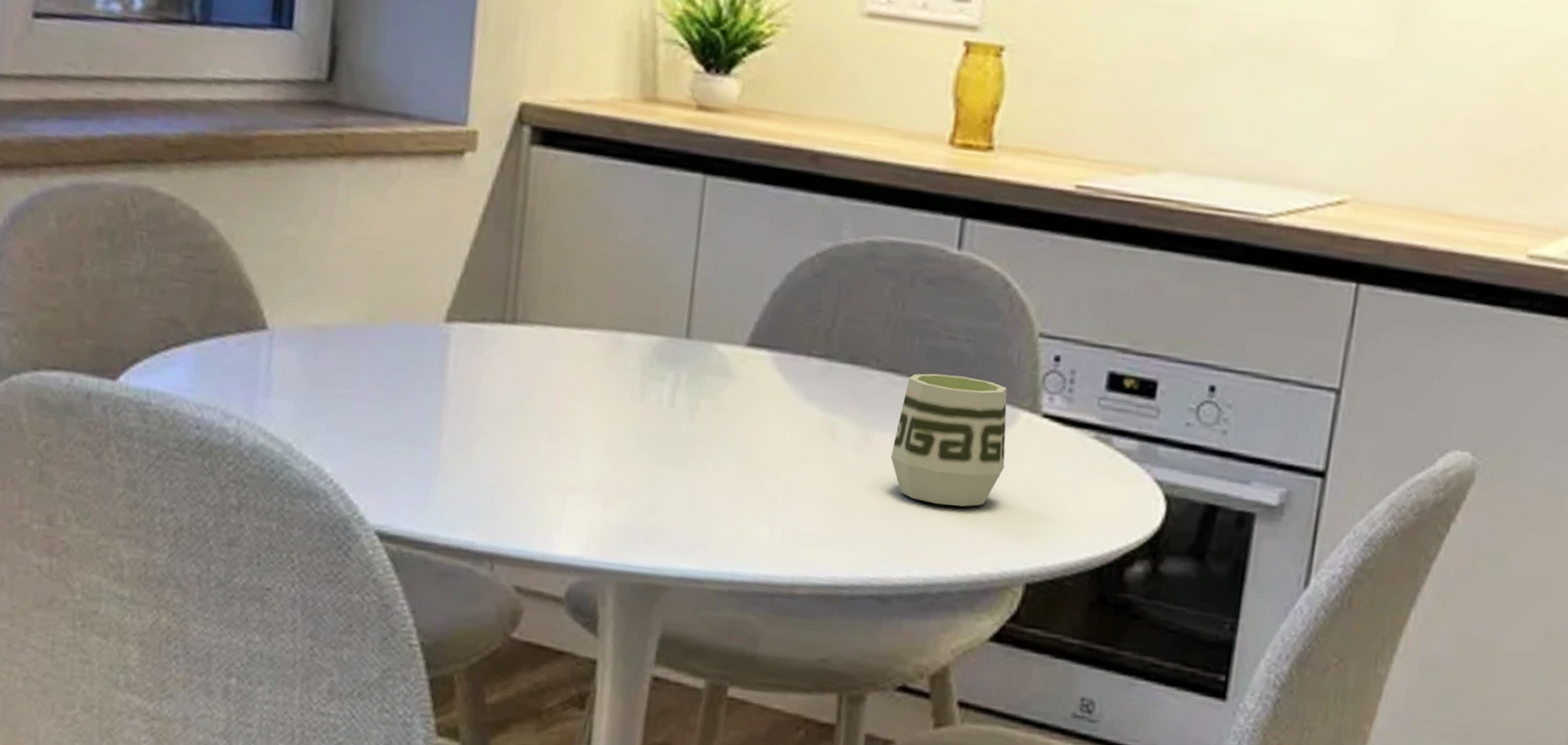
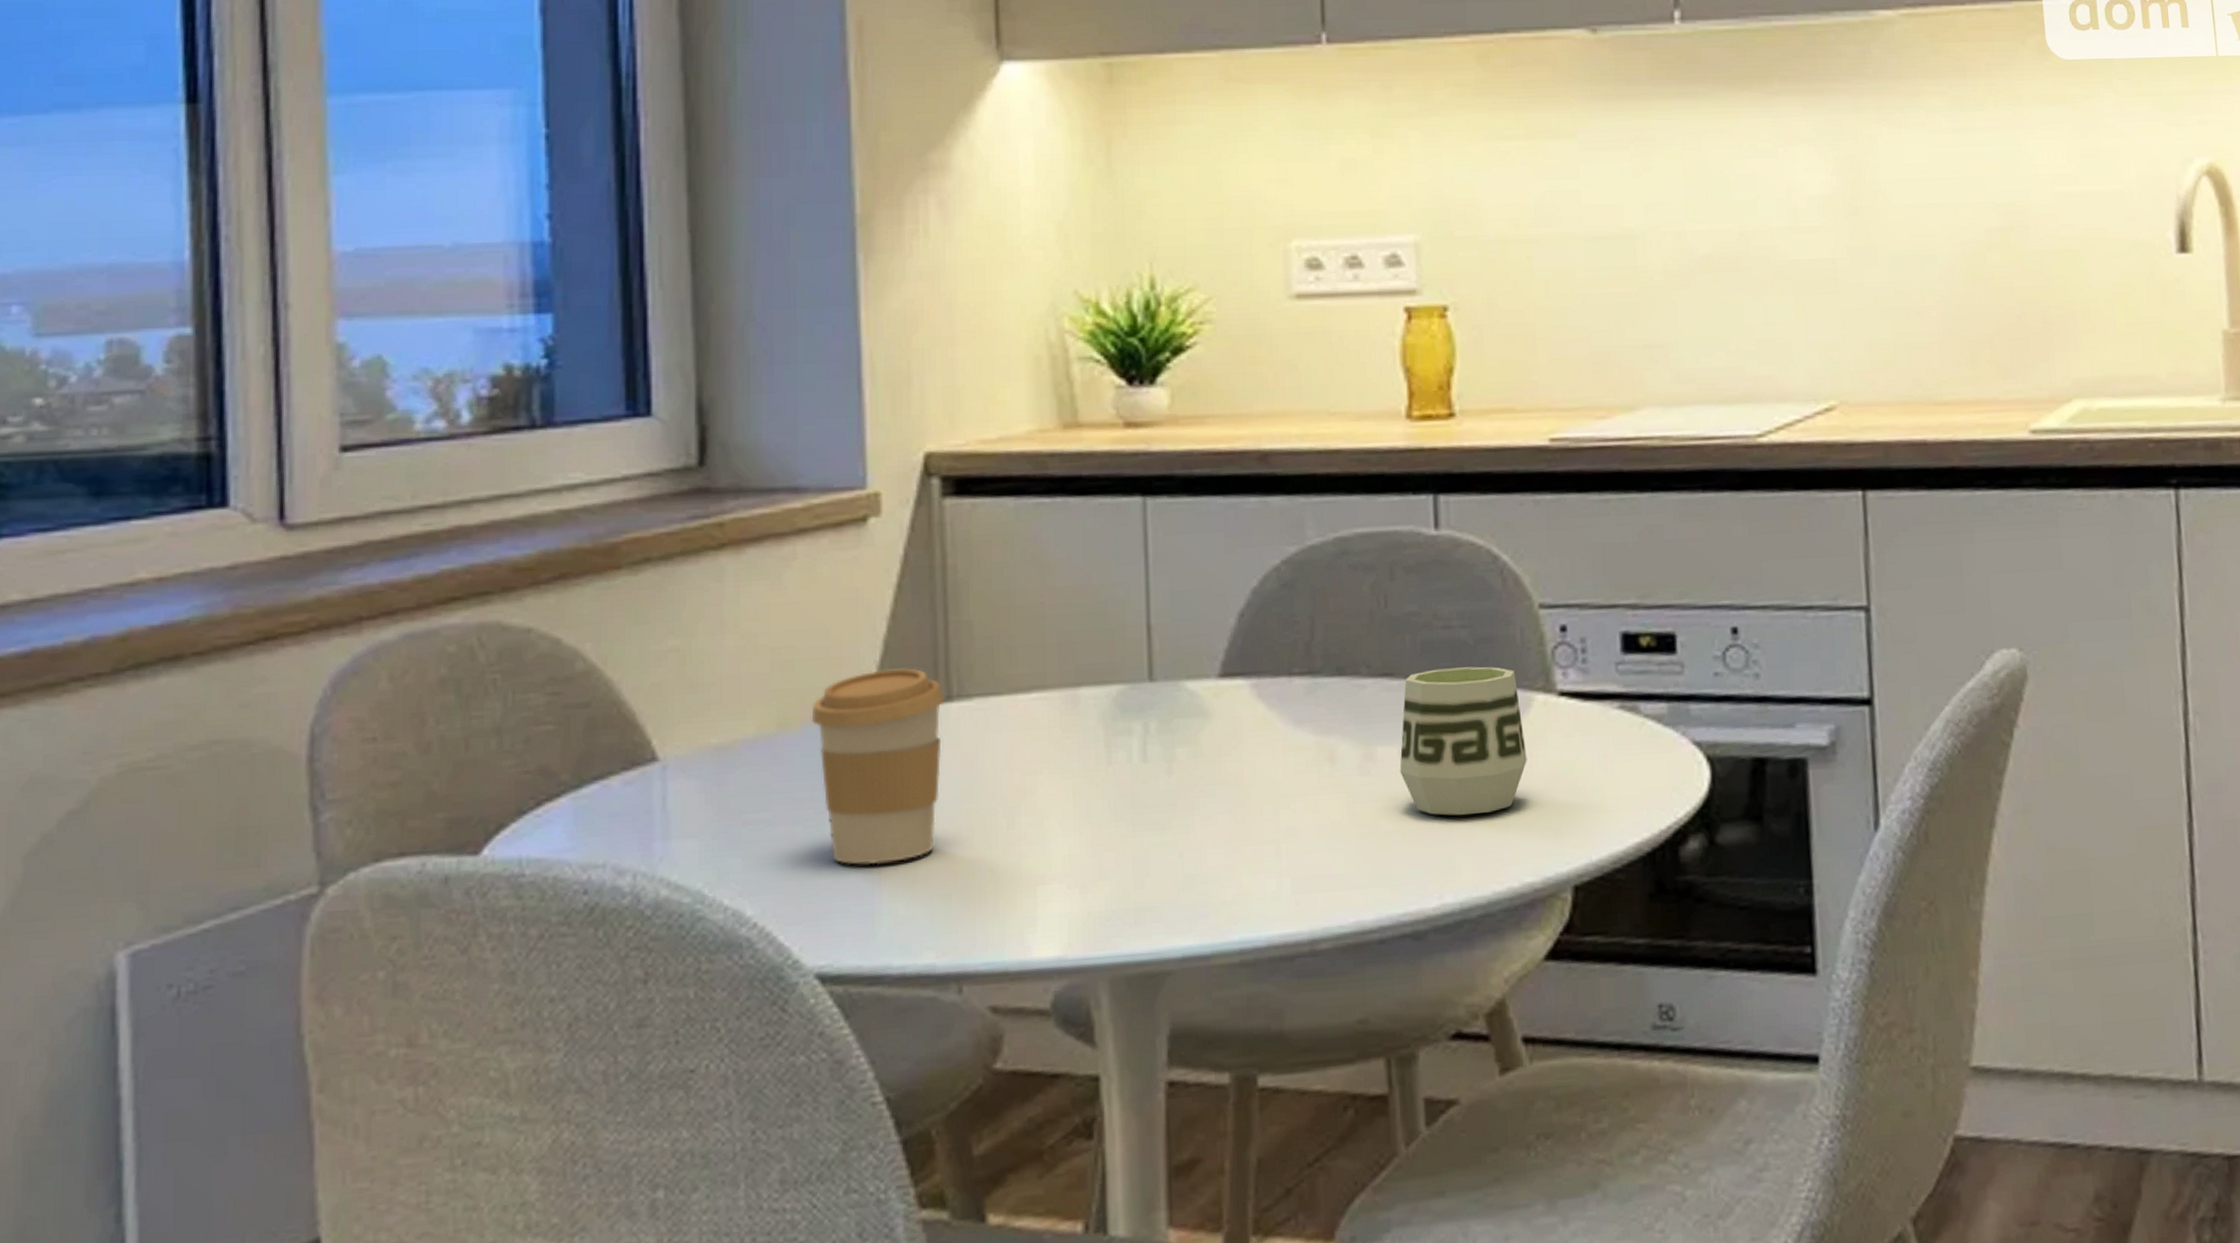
coffee cup: none [397,286,511,451] -> present [811,668,945,865]

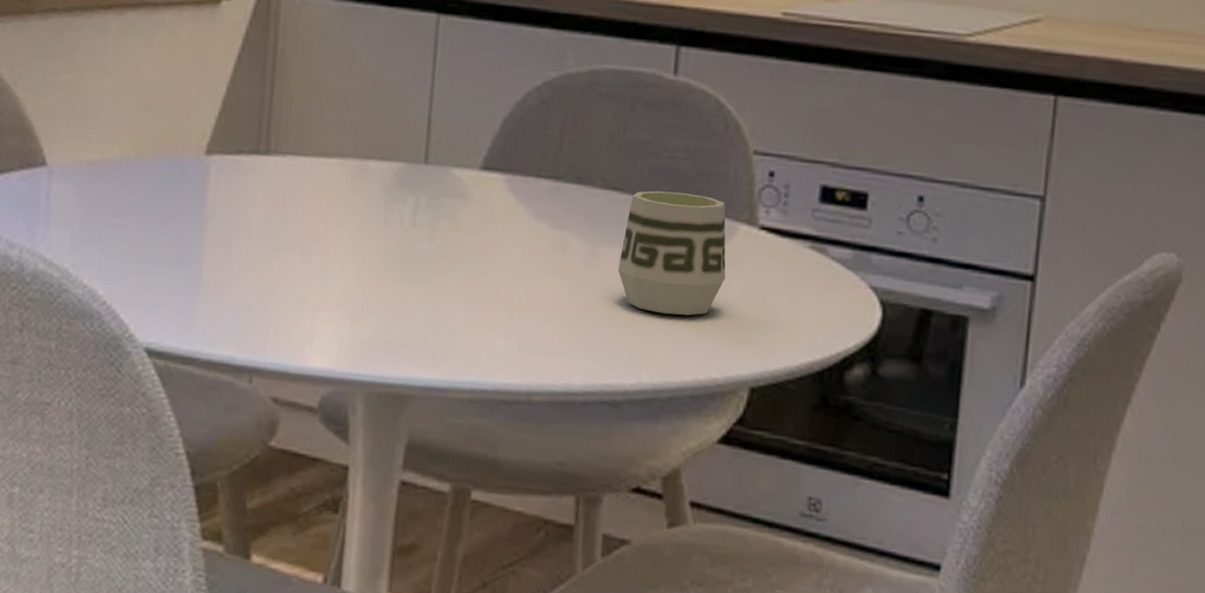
coffee cup: present [811,668,945,865] -> none [162,122,265,273]

